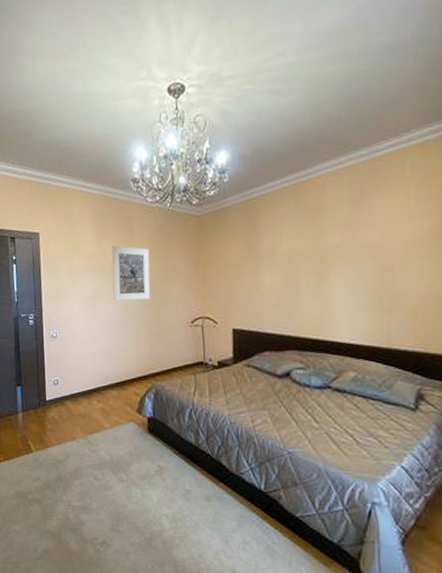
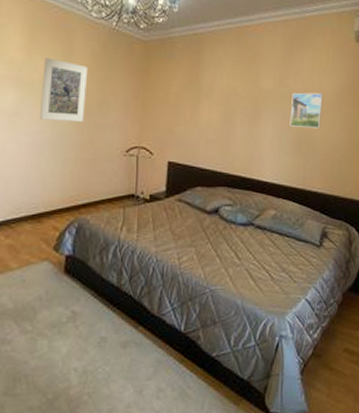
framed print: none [365,240,407,282] -> present [290,92,323,129]

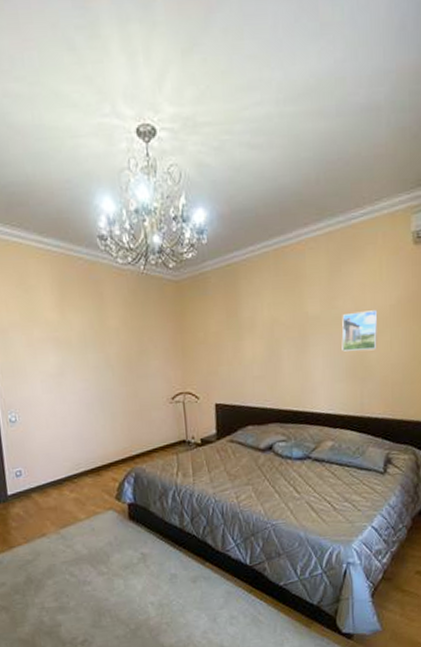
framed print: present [40,57,89,123] -> none [78,313,126,378]

